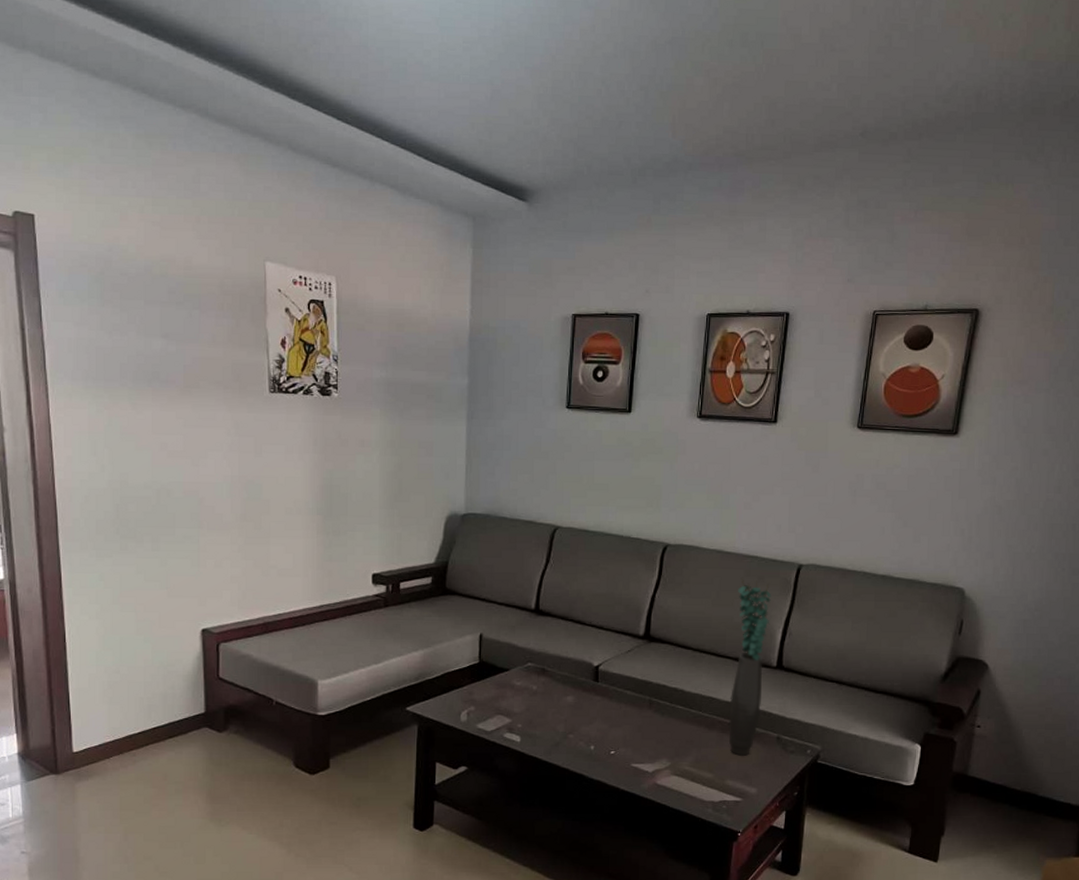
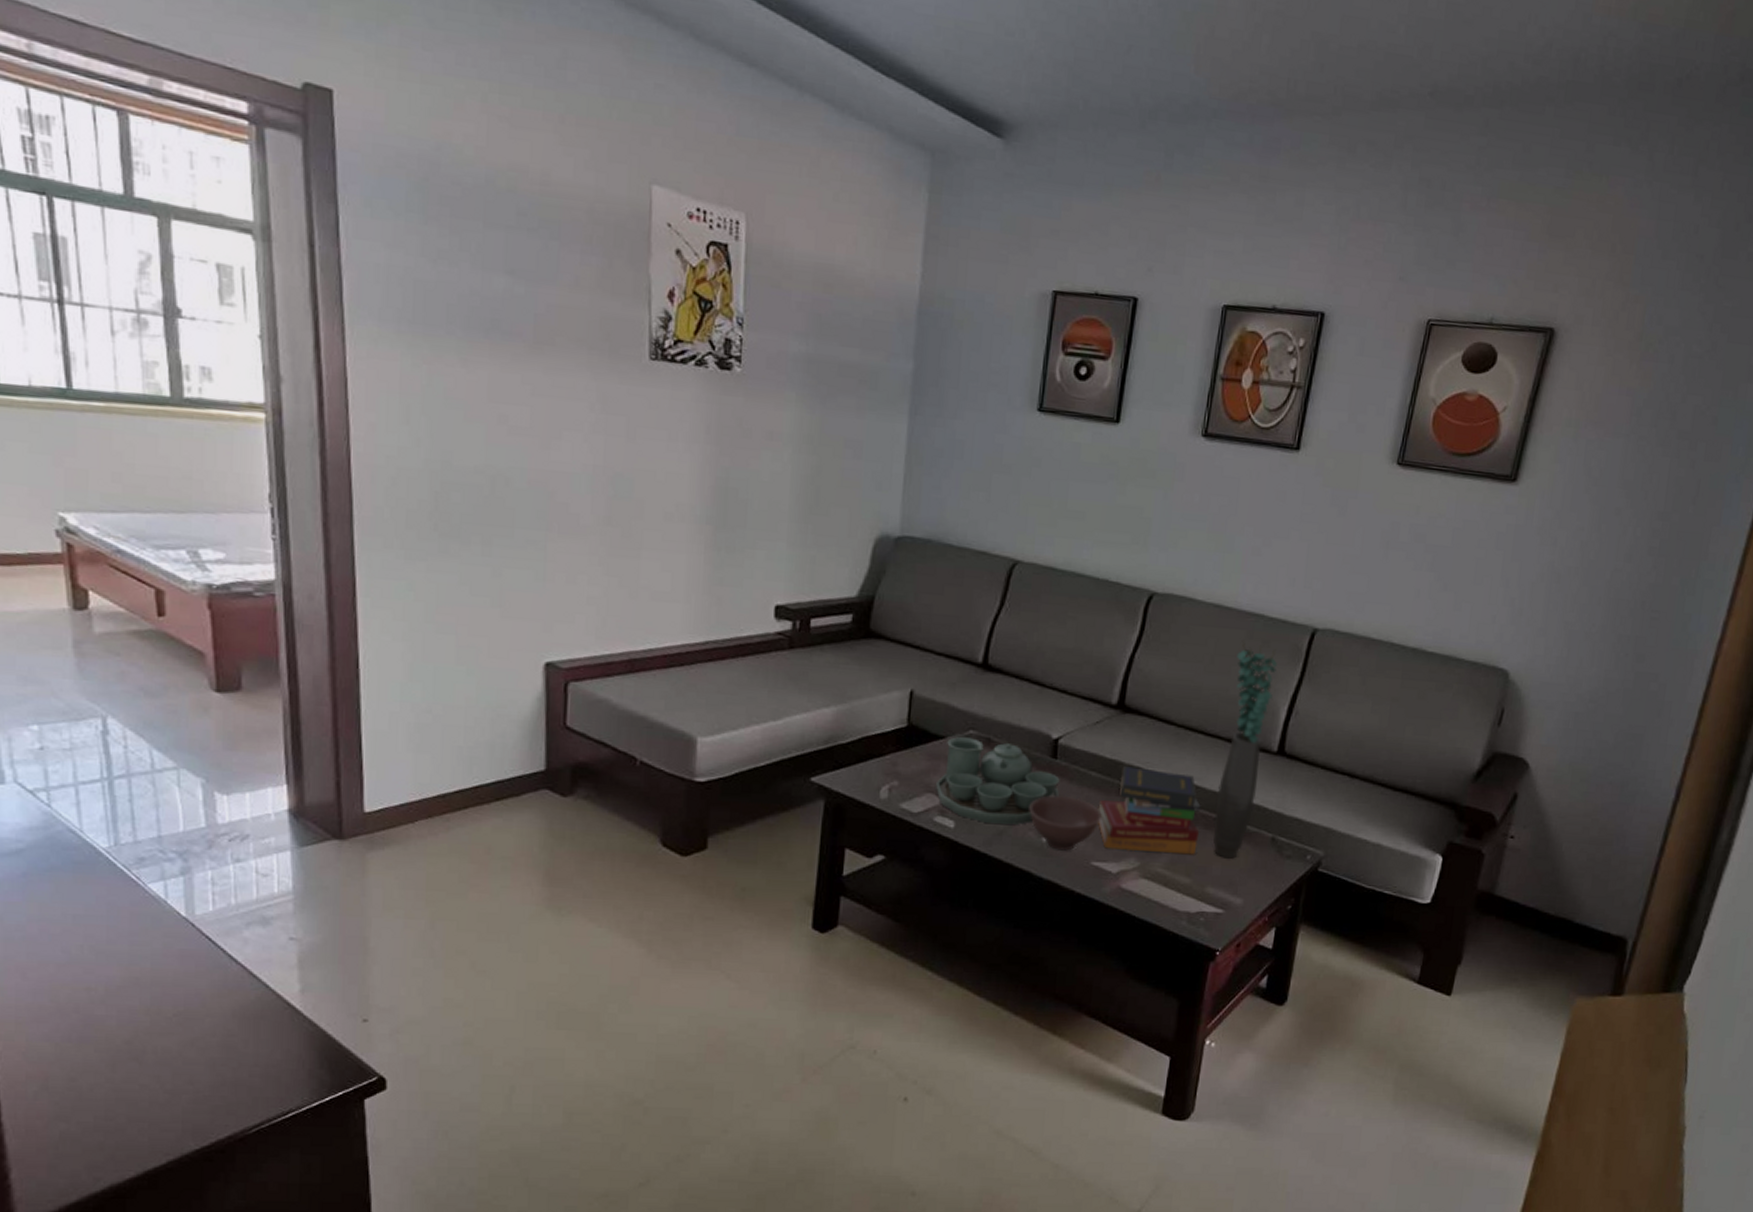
tea set: none [503,669,602,737] -> present [934,737,1060,825]
bowl: none [579,711,637,756] -> present [1029,795,1102,851]
books: none [634,685,718,754] -> present [1098,766,1201,855]

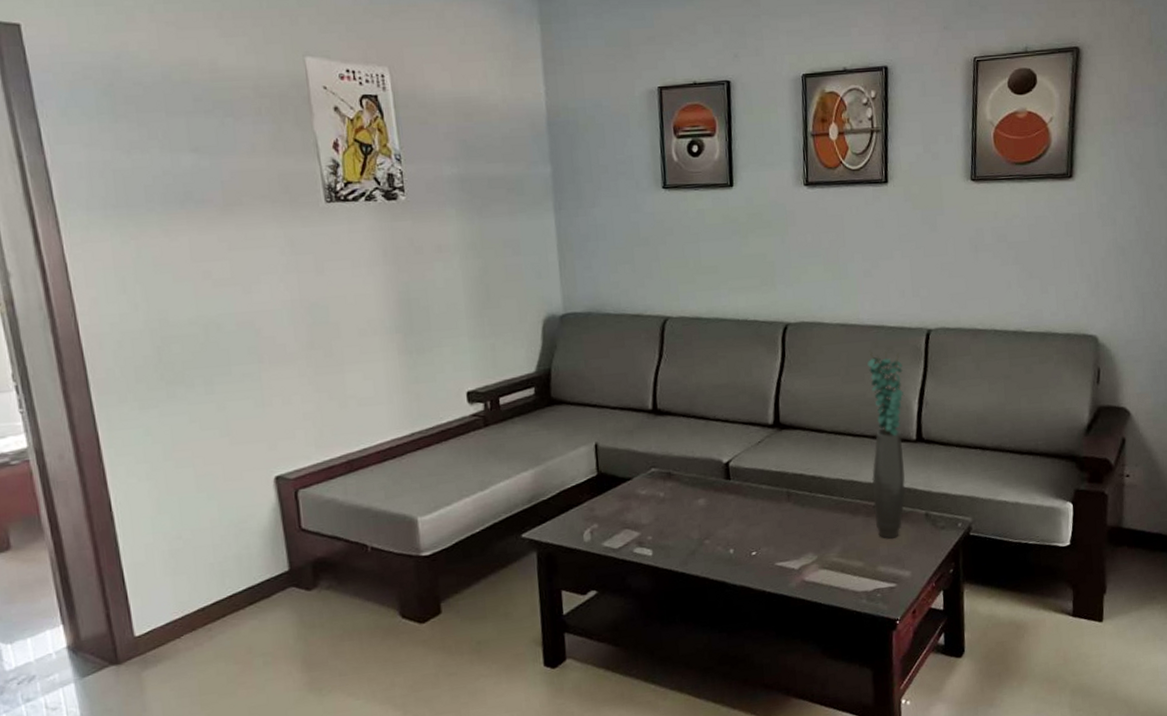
tea set: present [934,737,1060,825] -> none [630,474,737,546]
bowl: present [1029,795,1102,851] -> none [714,509,778,558]
books: present [1098,766,1201,855] -> none [772,472,864,549]

